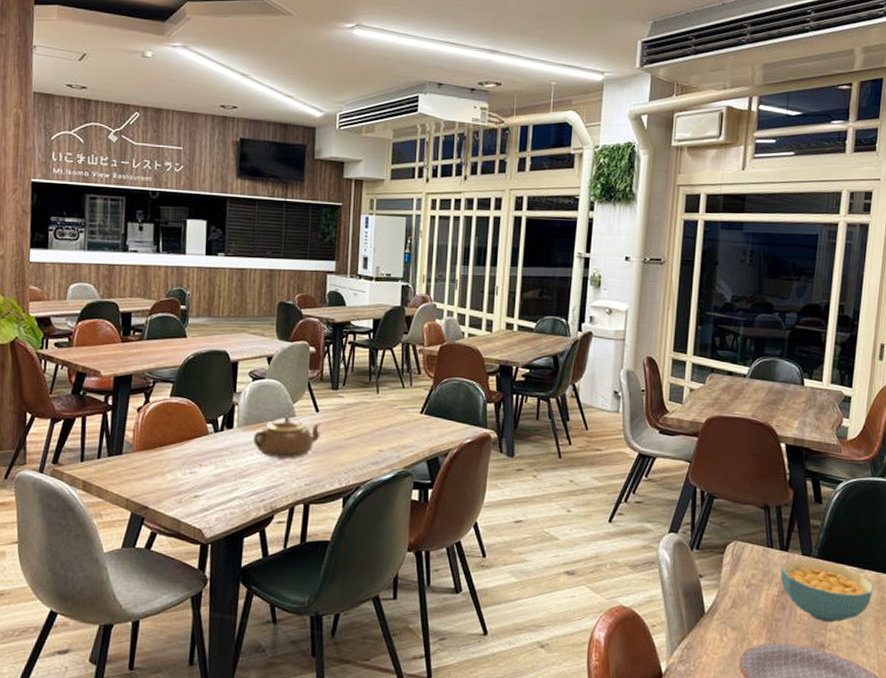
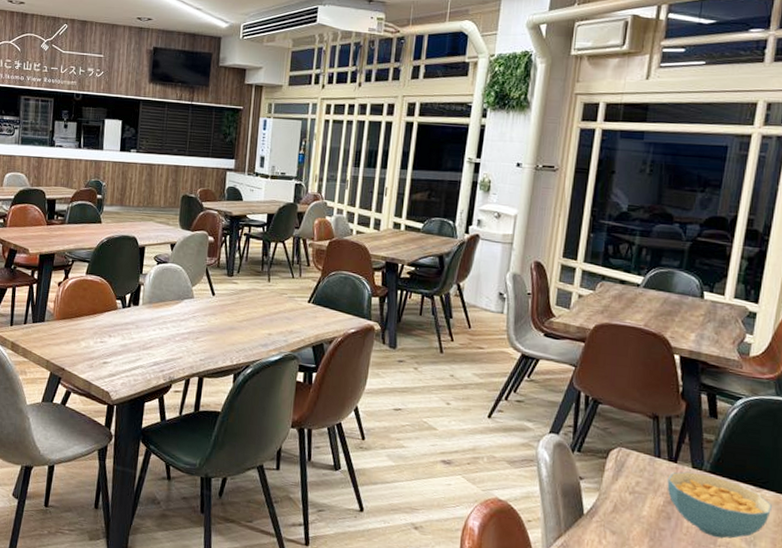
teapot: present [253,415,322,458] -> none [156,297,217,336]

